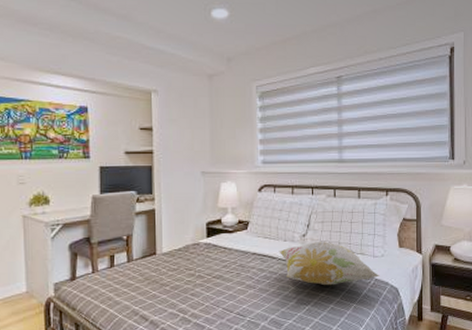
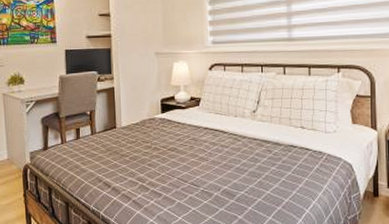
decorative pillow: present [278,242,380,286] -> none [229,117,333,160]

